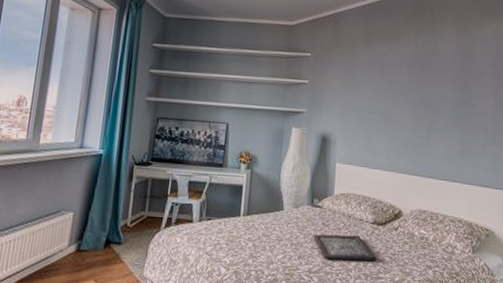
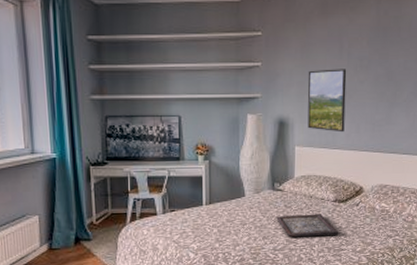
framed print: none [349,91,388,153] -> present [308,69,347,133]

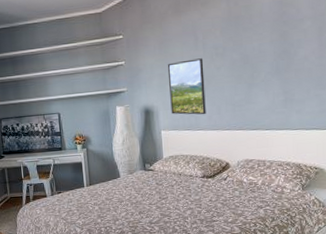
tray: present [276,214,339,238] -> none [150,189,210,212]

